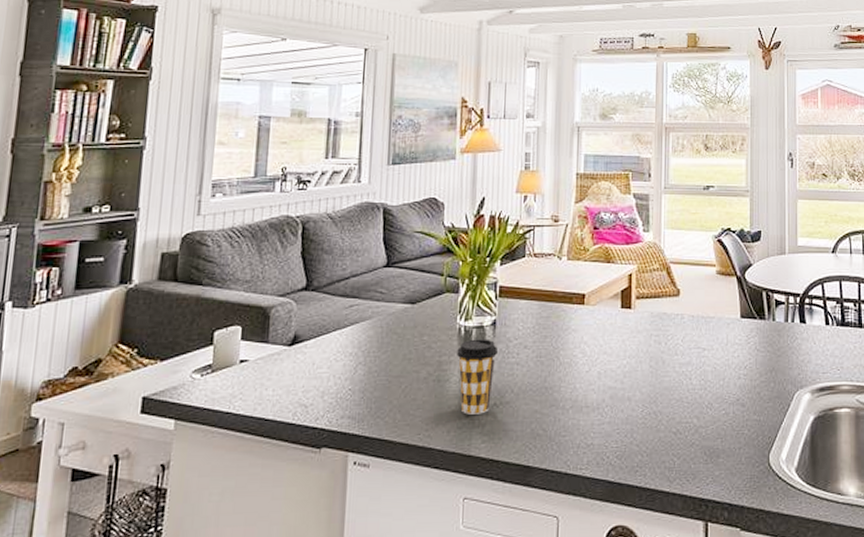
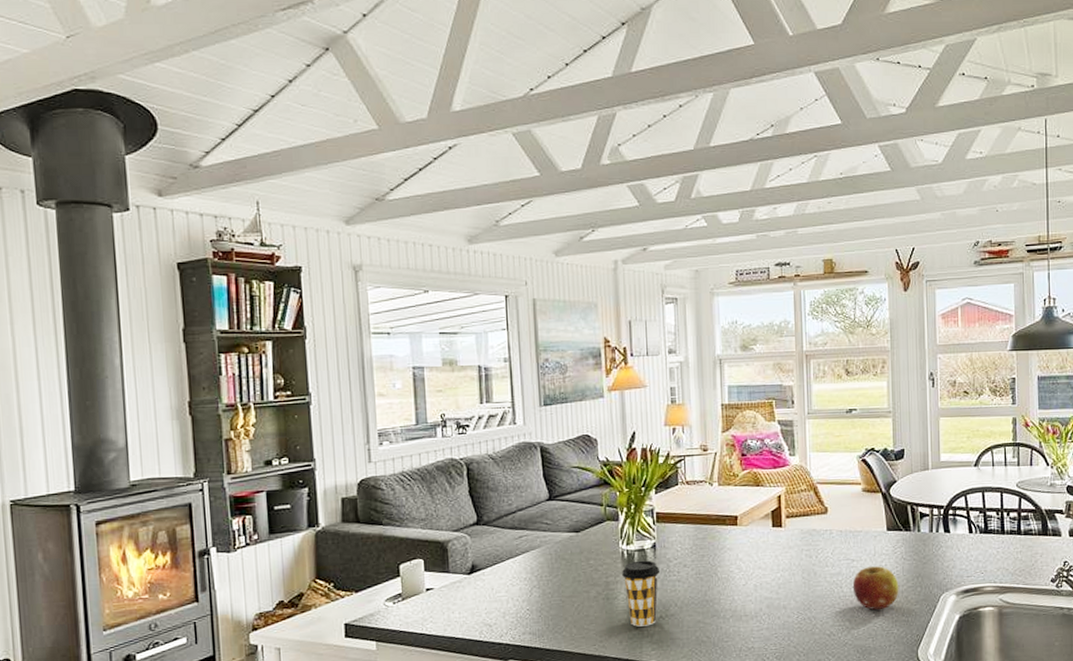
fruit: none [702,357,751,407] -> present [852,566,899,611]

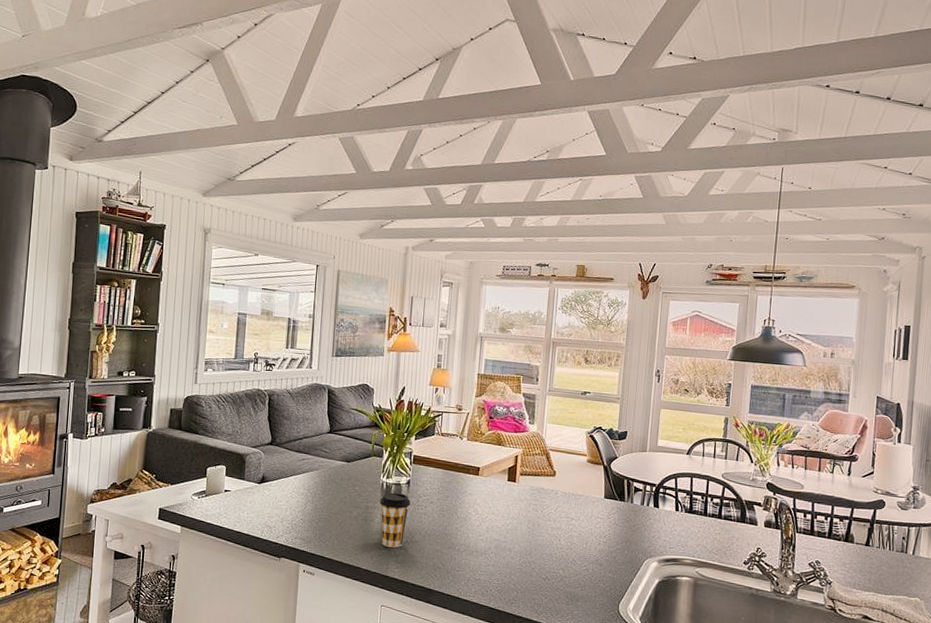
fruit: present [852,566,899,611] -> none [569,526,609,565]

